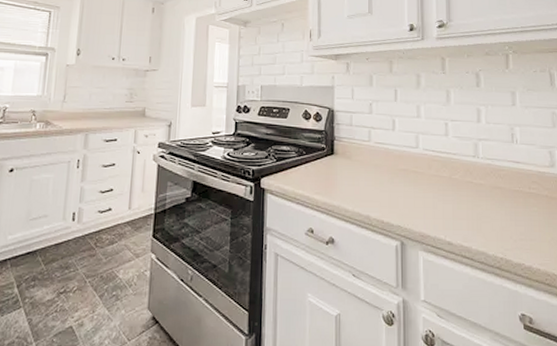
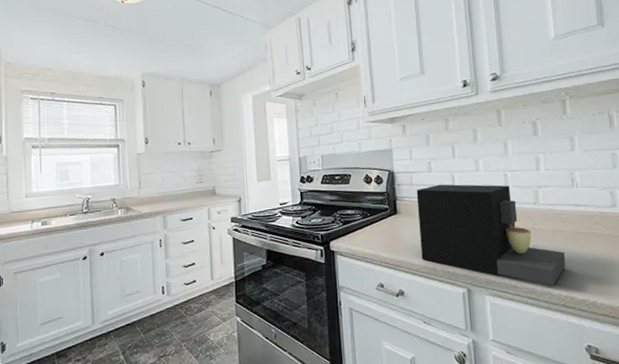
coffee maker: none [355,127,503,246] -> present [416,184,566,286]

